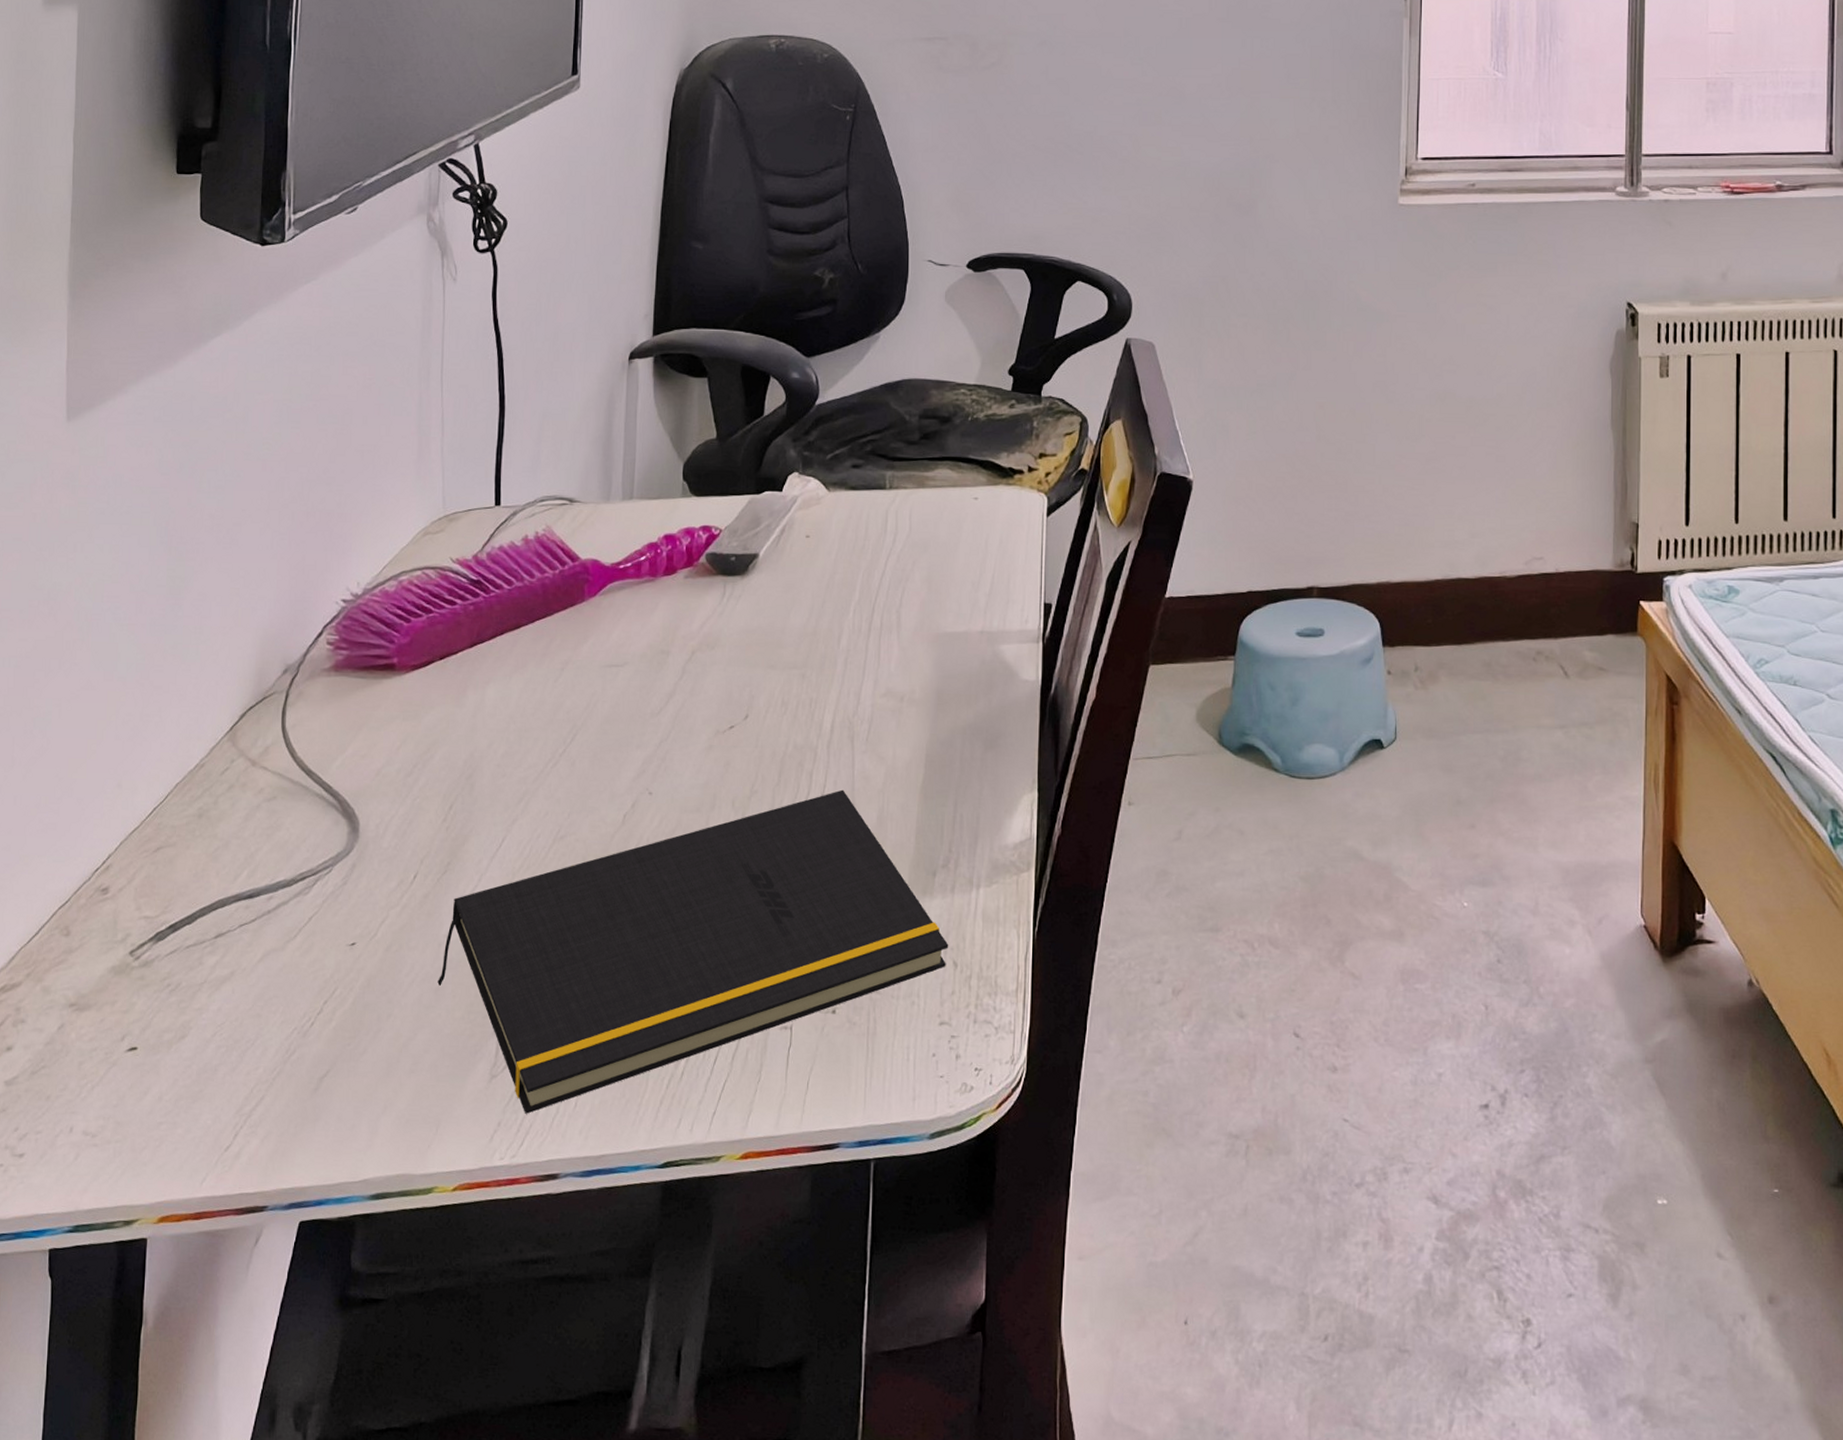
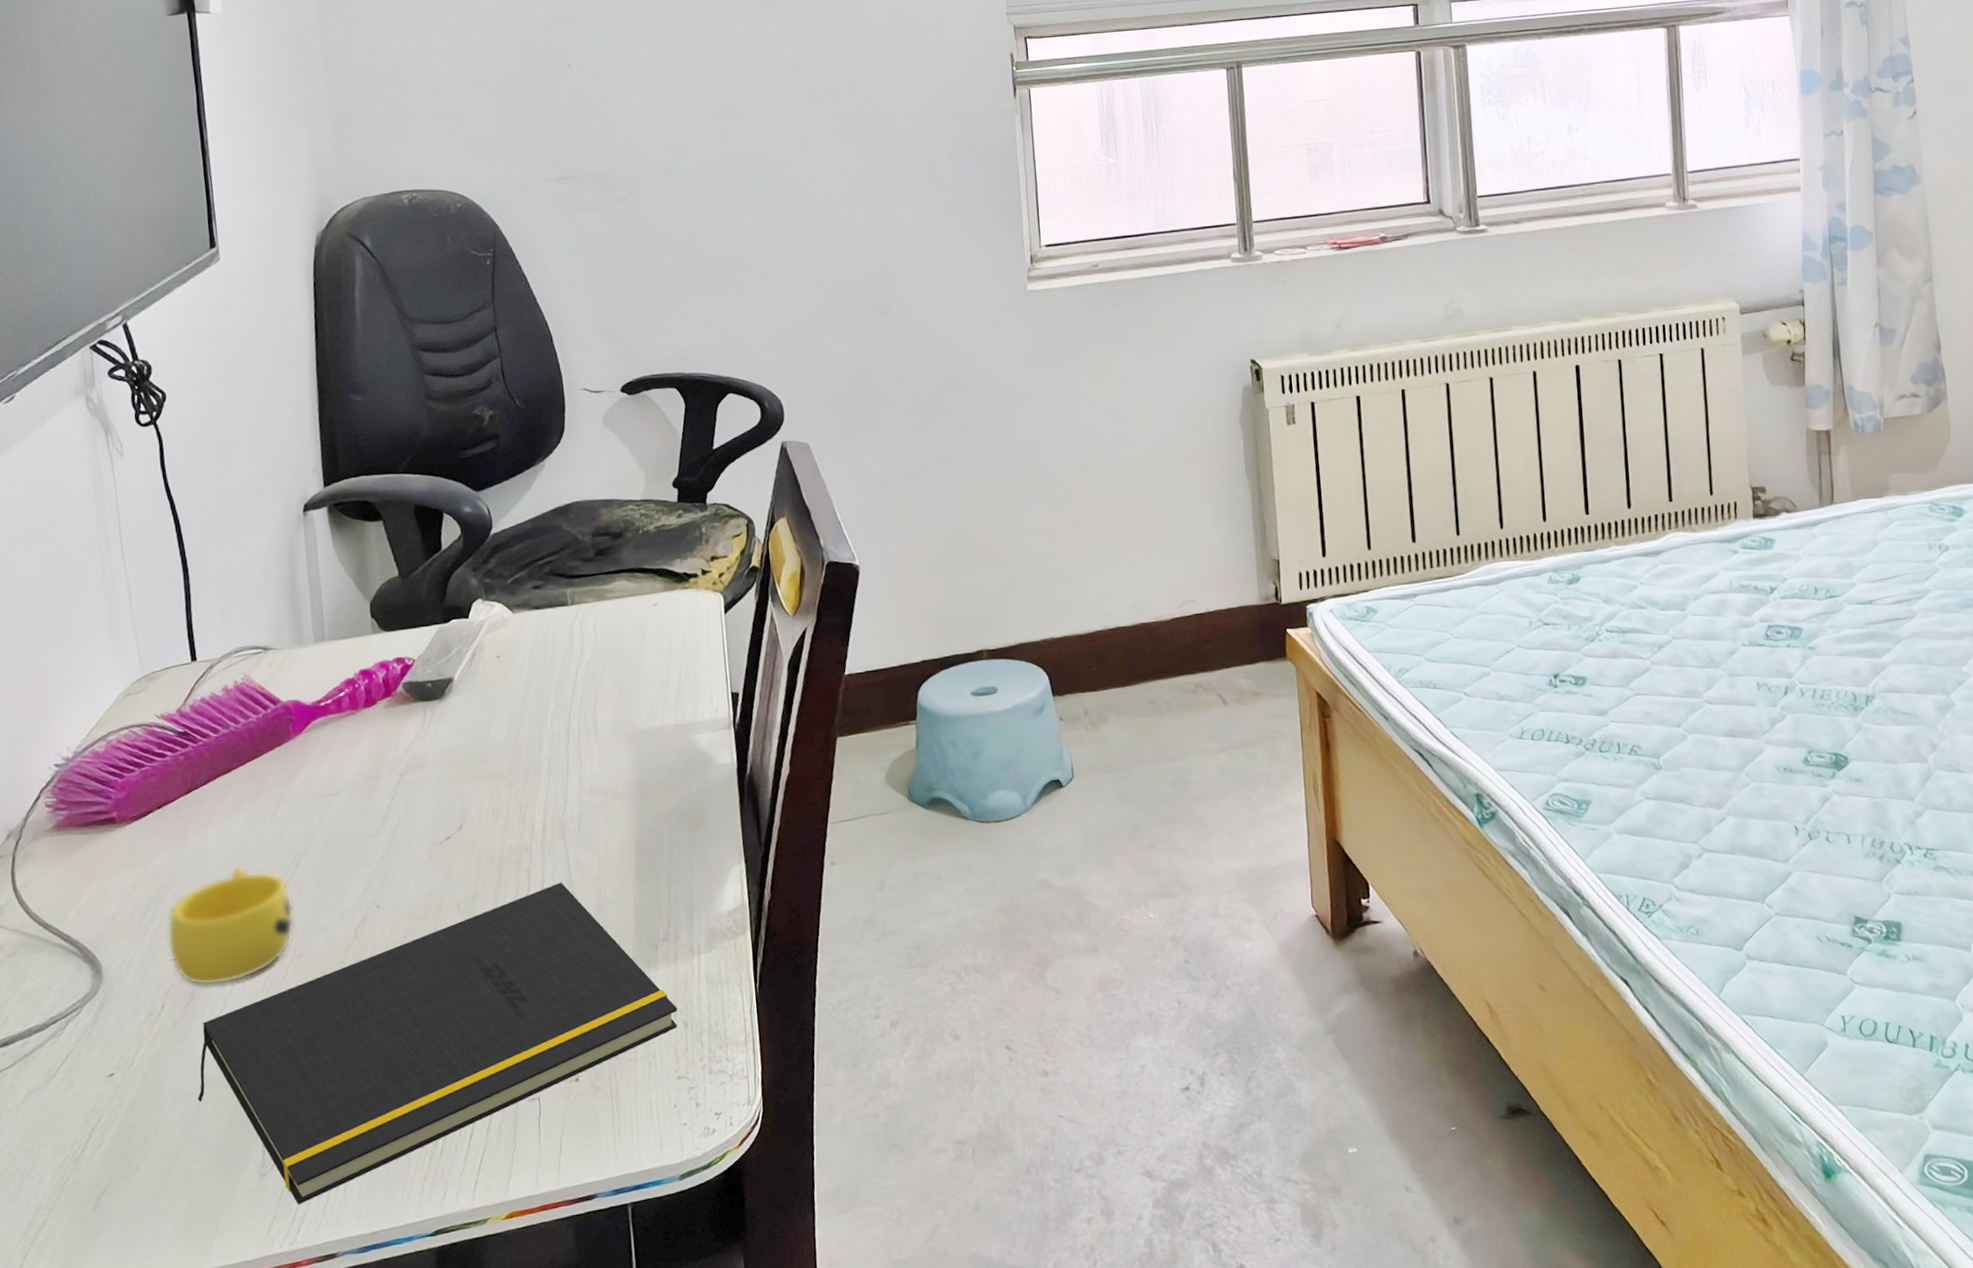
cup: none [430,731,563,859] -> present [167,865,294,986]

